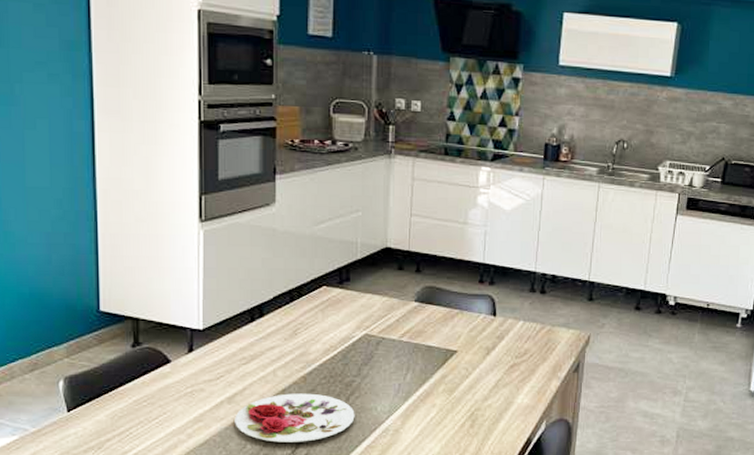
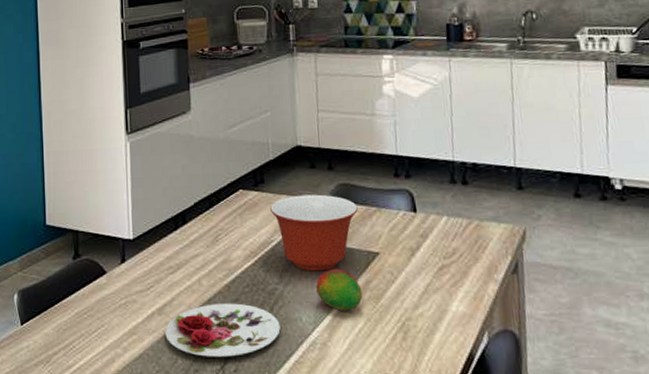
mixing bowl: none [354,295,441,366] -> present [270,194,358,271]
fruit: none [394,363,437,401] -> present [316,268,363,311]

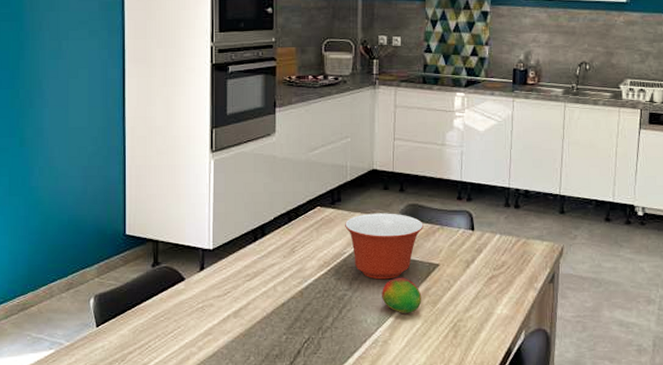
plate: present [165,303,281,357] -> none [240,307,347,354]

